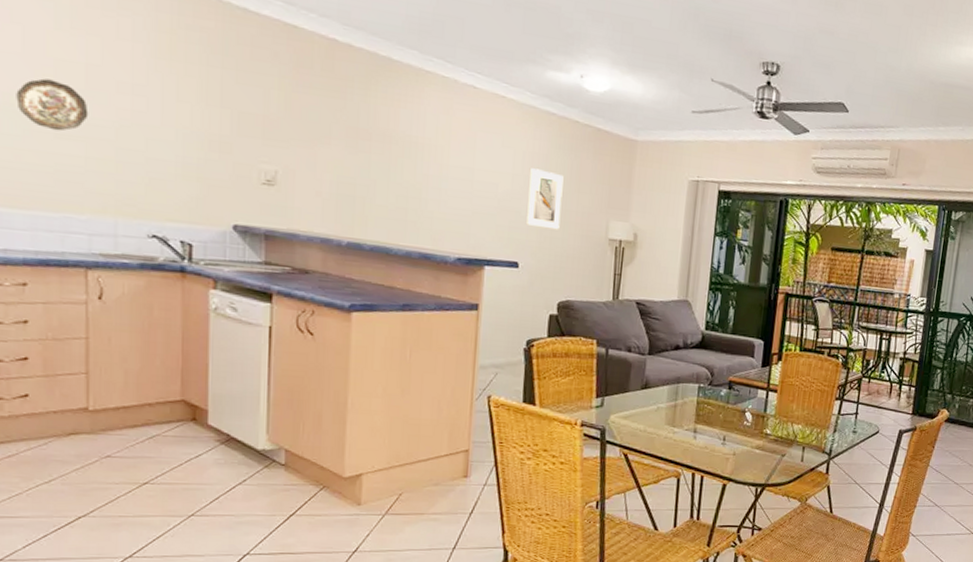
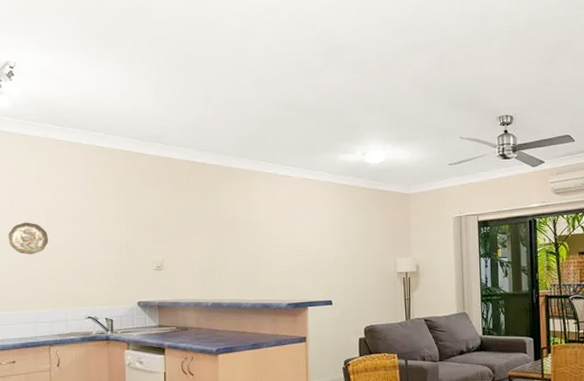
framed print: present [525,168,564,230] -> none [333,228,360,272]

